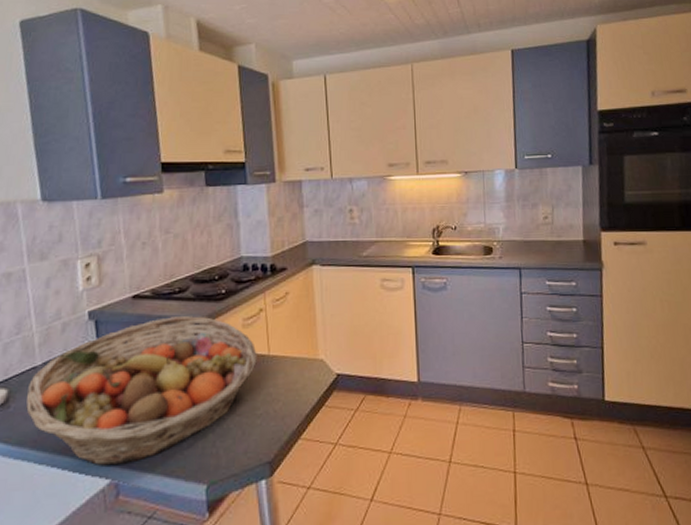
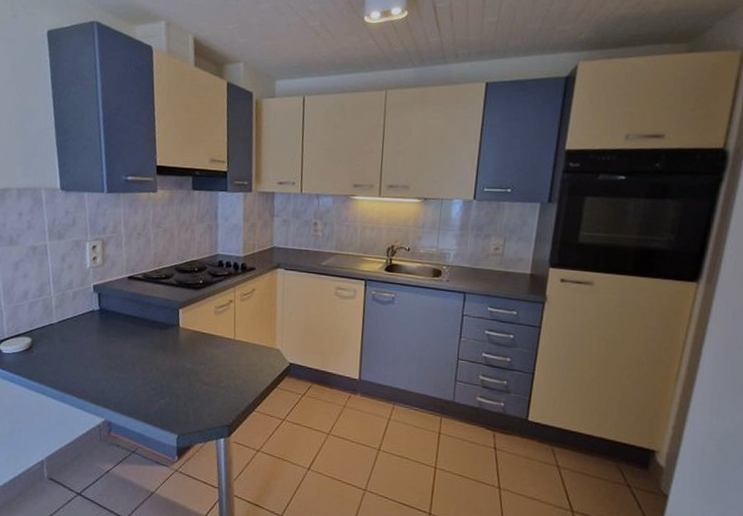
fruit basket: present [26,316,257,467] -> none [45,298,225,409]

